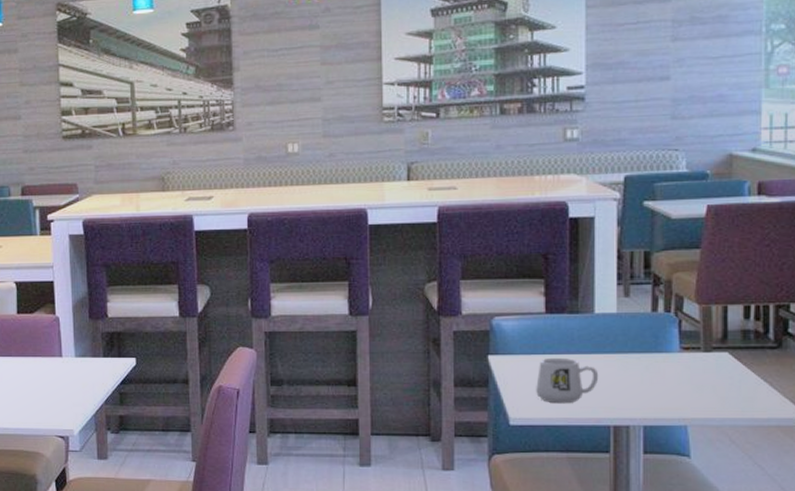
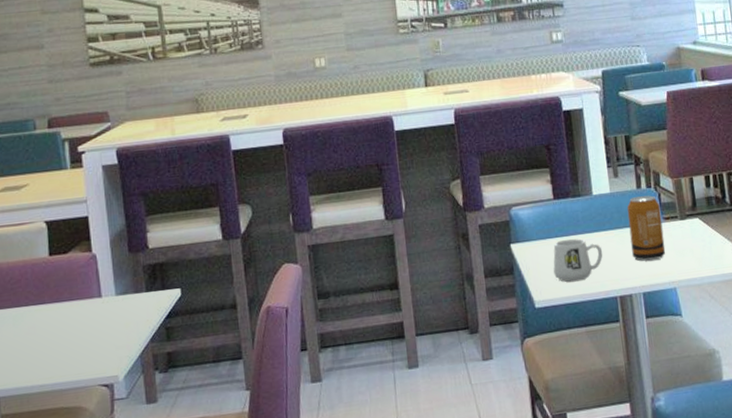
soda can: none [635,321,680,392] -> present [627,195,666,261]

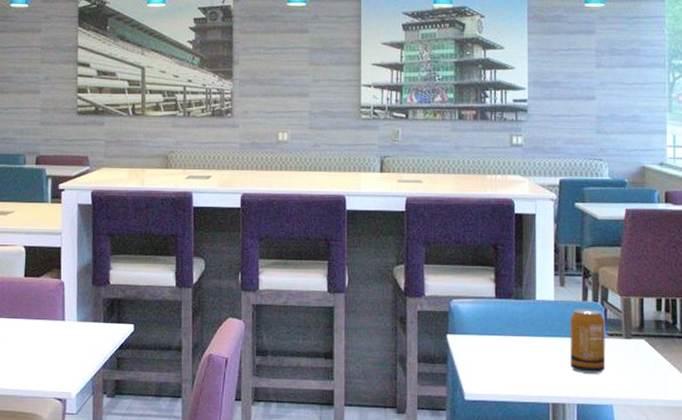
mug: present [553,238,603,282] -> none [487,338,540,382]

